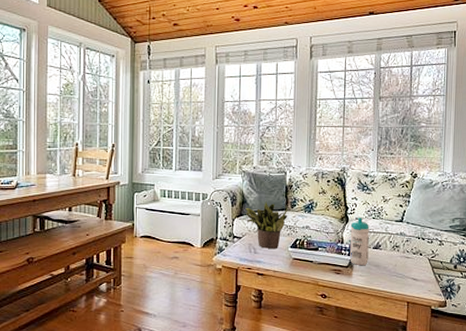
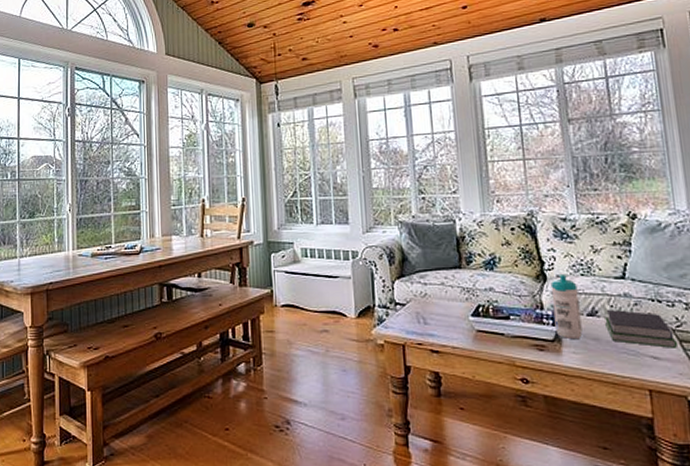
potted plant: present [245,200,288,250] -> none [407,256,464,319]
book: none [385,244,430,272] -> present [605,309,677,348]

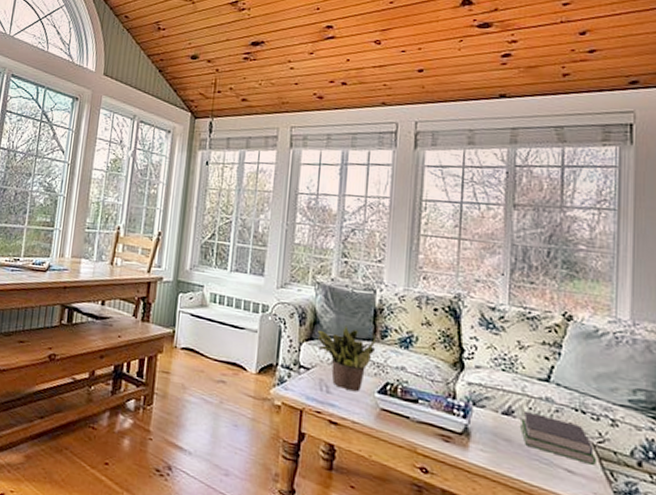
potted plant: none [407,256,464,319] -> present [317,324,377,392]
water bottle: present [550,275,583,340] -> none [465,366,496,438]

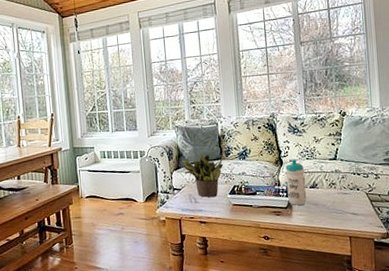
water bottle: none [465,366,496,438] -> present [285,159,307,206]
book: present [520,410,596,465] -> none [322,182,369,207]

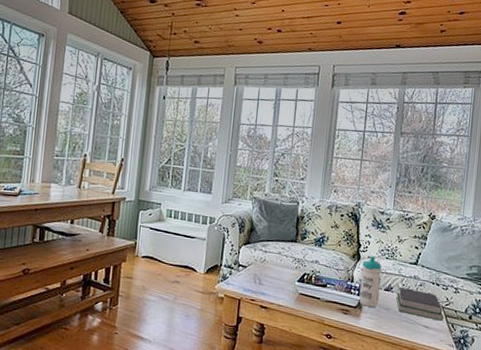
potted plant: present [182,152,224,198] -> none [253,230,298,282]
book: none [322,182,369,207] -> present [396,286,443,321]

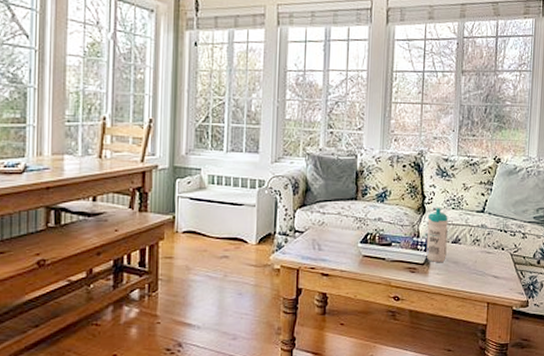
book: present [396,286,443,321] -> none [464,237,512,269]

